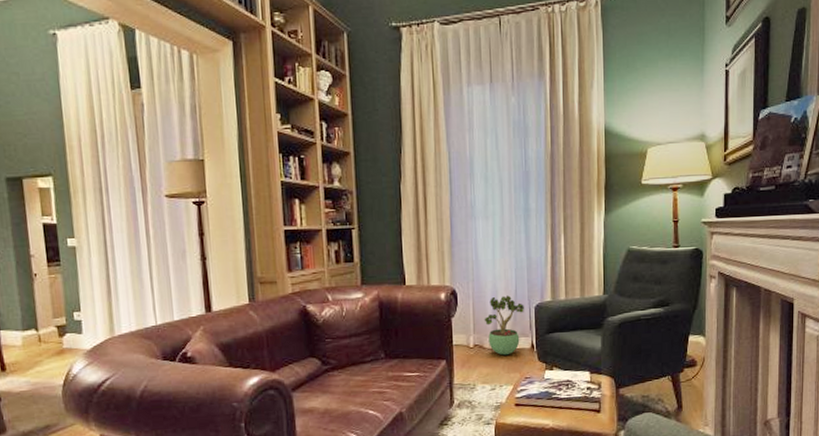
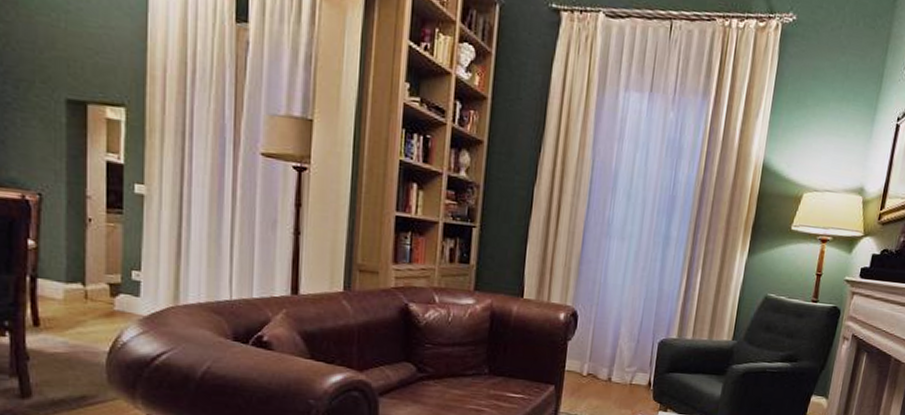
potted plant: present [484,295,524,356] -> none [602,325,647,390]

